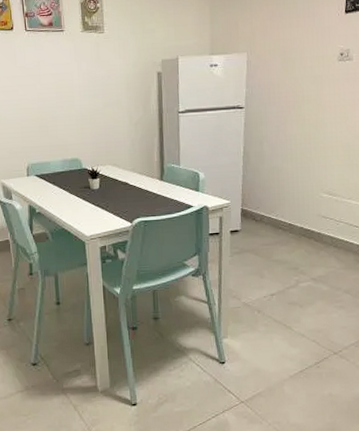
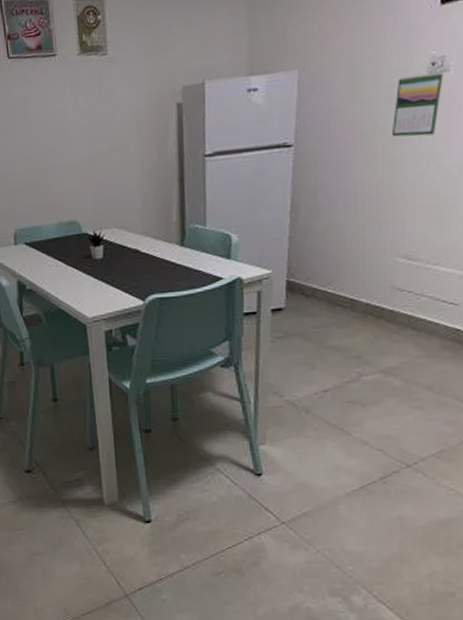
calendar: none [314,60,349,105] -> present [391,71,443,137]

